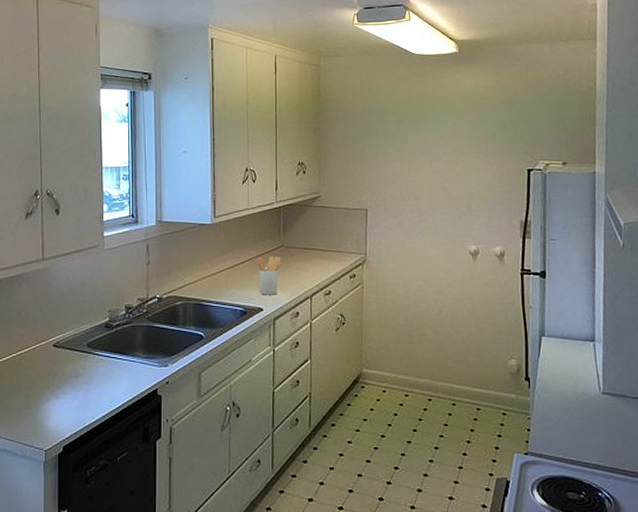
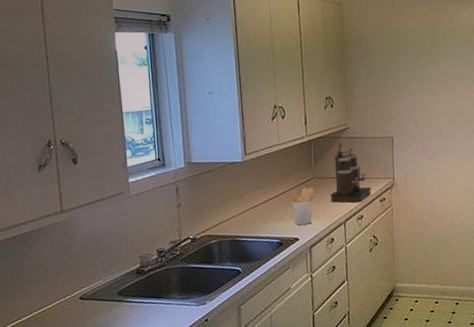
coffee maker: none [298,211,341,277] -> present [330,142,372,203]

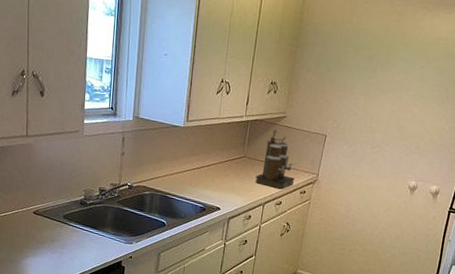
utensil holder: present [290,187,315,226] -> none [220,163,243,198]

